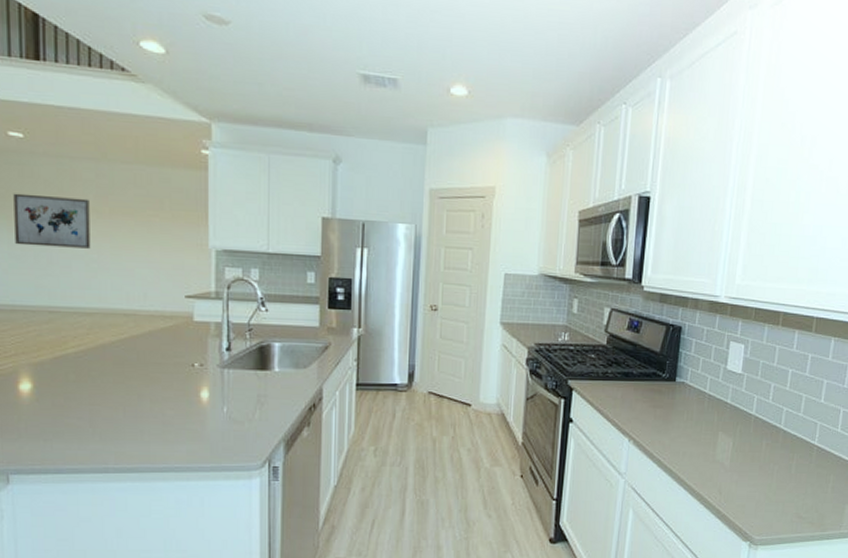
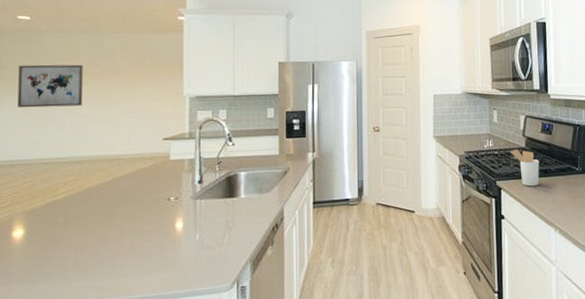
utensil holder: none [587,346,621,390] -> present [510,149,540,187]

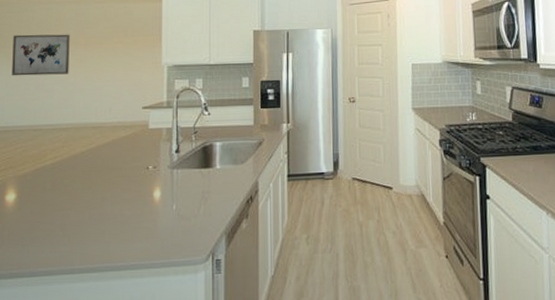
utensil holder: present [510,149,540,187] -> none [495,123,529,165]

